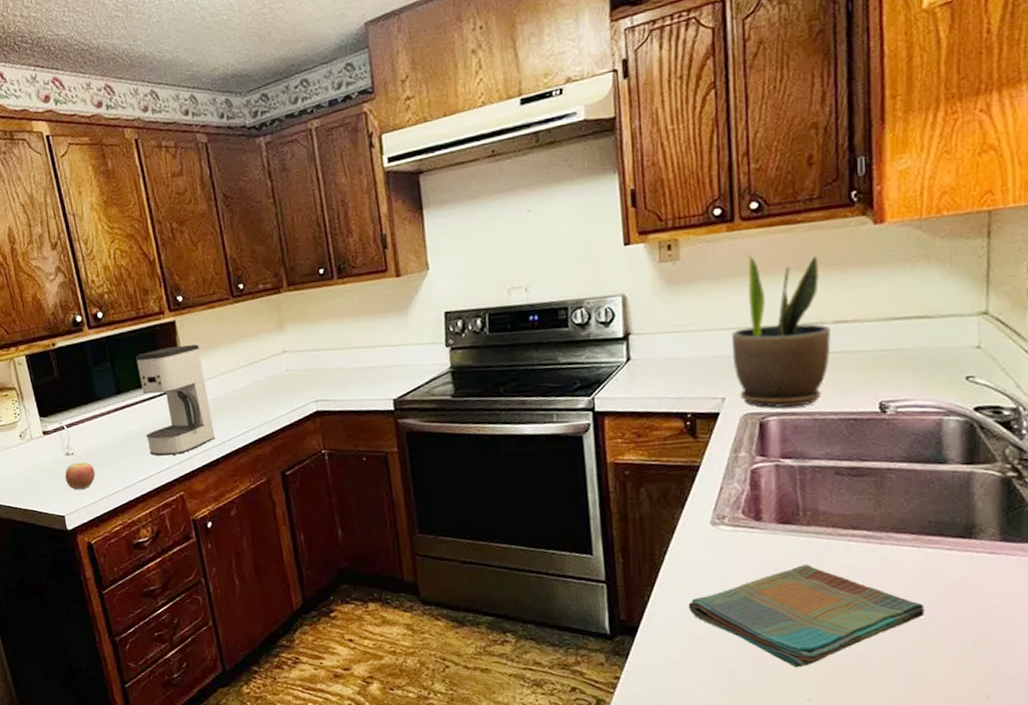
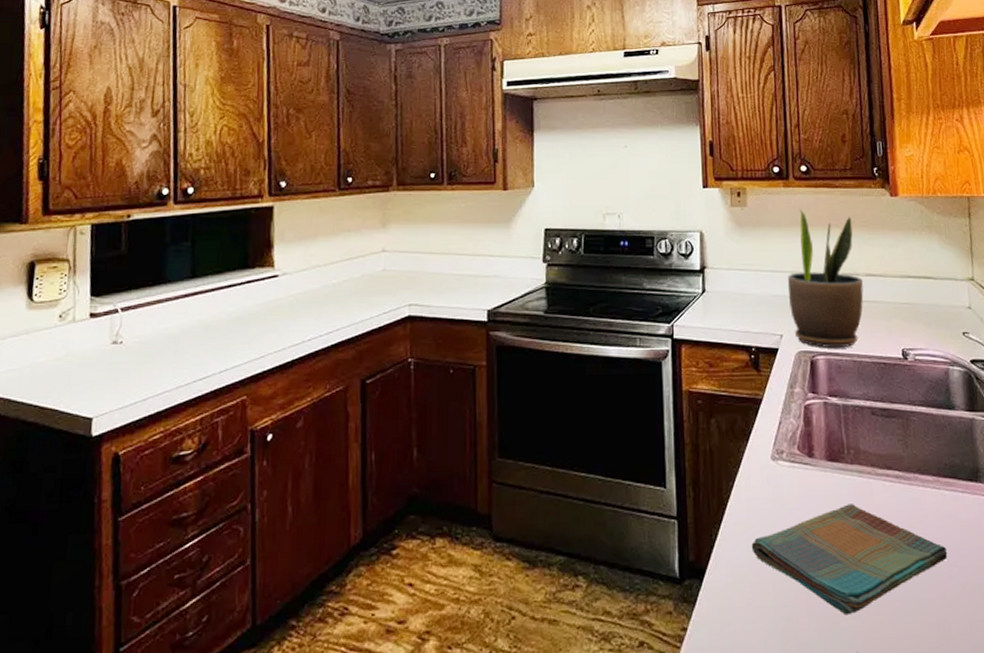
apple: present [64,462,96,490] -> none [104,353,144,386]
coffee maker: present [136,344,216,456] -> none [215,233,295,352]

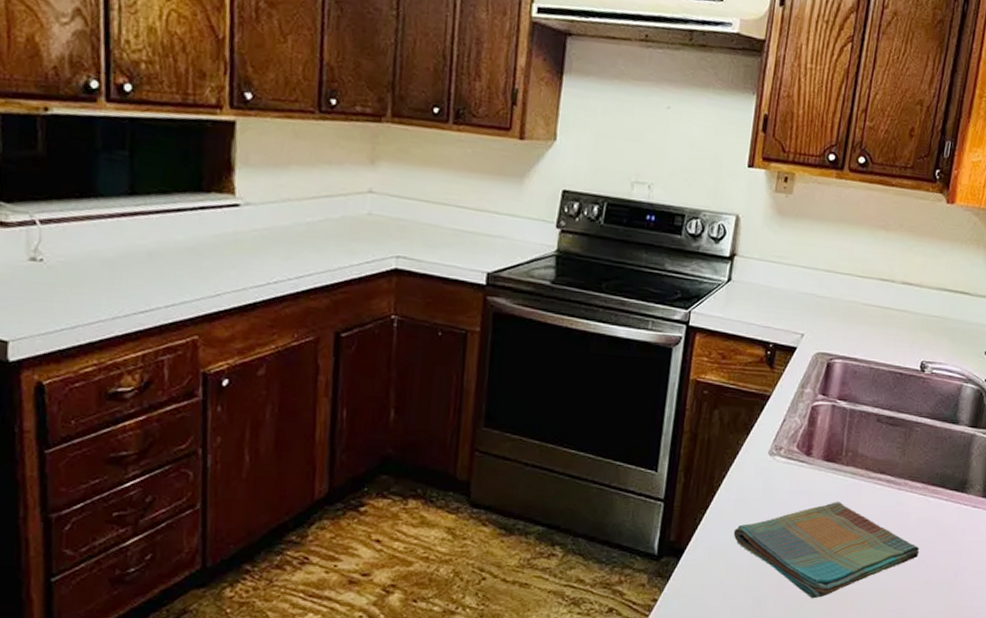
potted plant: present [787,210,864,348] -> none [816,205,901,354]

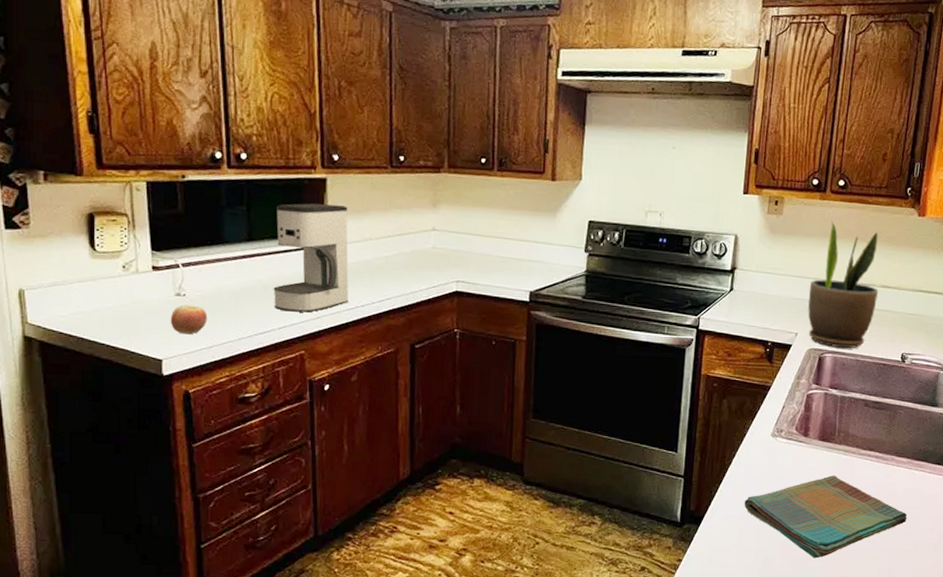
apple: none [20,272,72,310] -> present [170,304,208,334]
coffee maker: none [160,150,262,289] -> present [273,203,349,313]
potted plant: none [816,205,901,354] -> present [808,222,878,349]

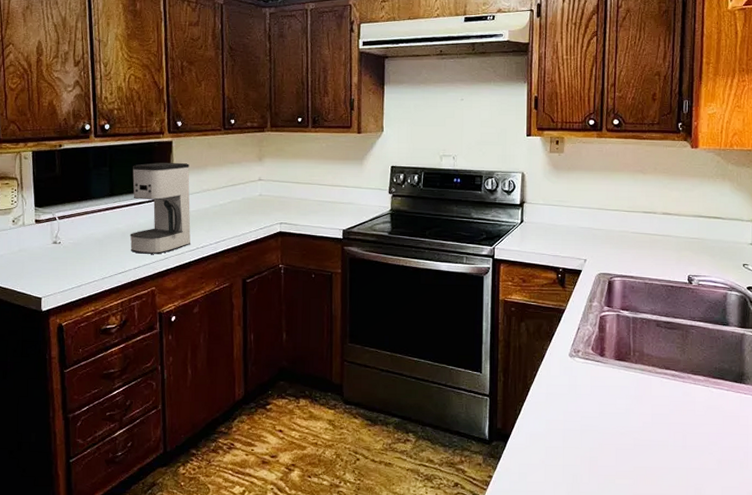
apple: present [170,304,208,334] -> none [48,251,78,275]
dish towel: present [744,475,907,559] -> none [548,394,710,476]
potted plant: present [808,222,878,349] -> none [594,157,659,272]

